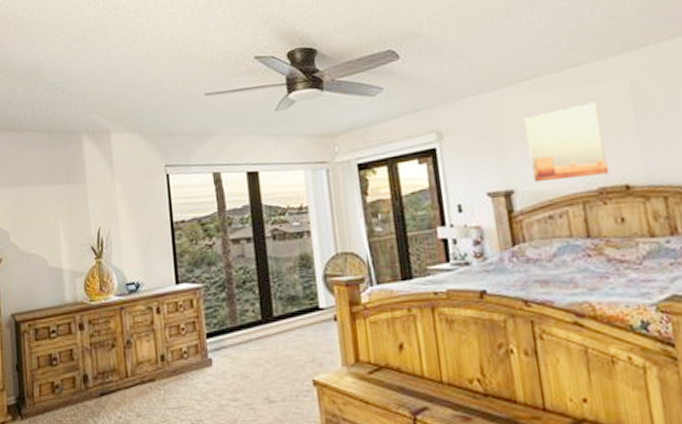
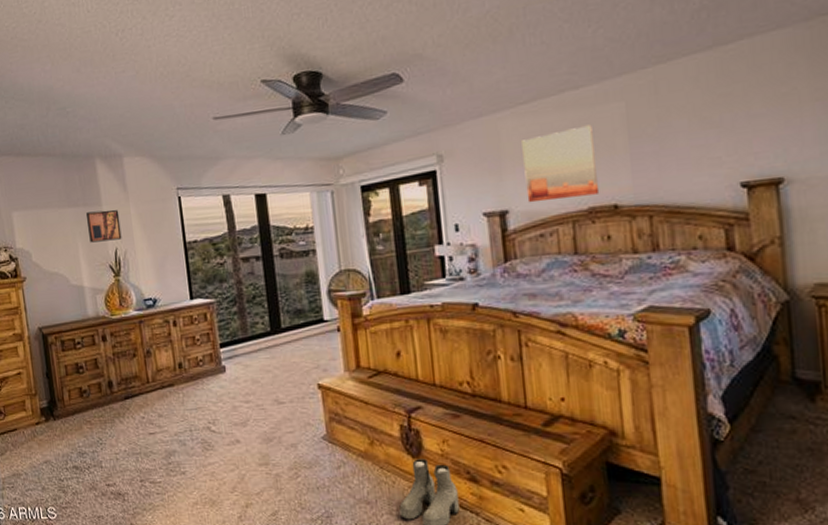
wall art: none [69,187,106,222] -> present [85,210,122,243]

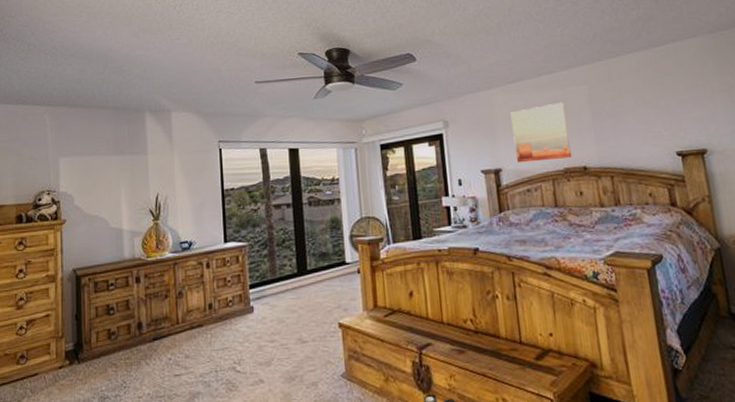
wall art: present [85,210,122,243] -> none [131,158,164,188]

